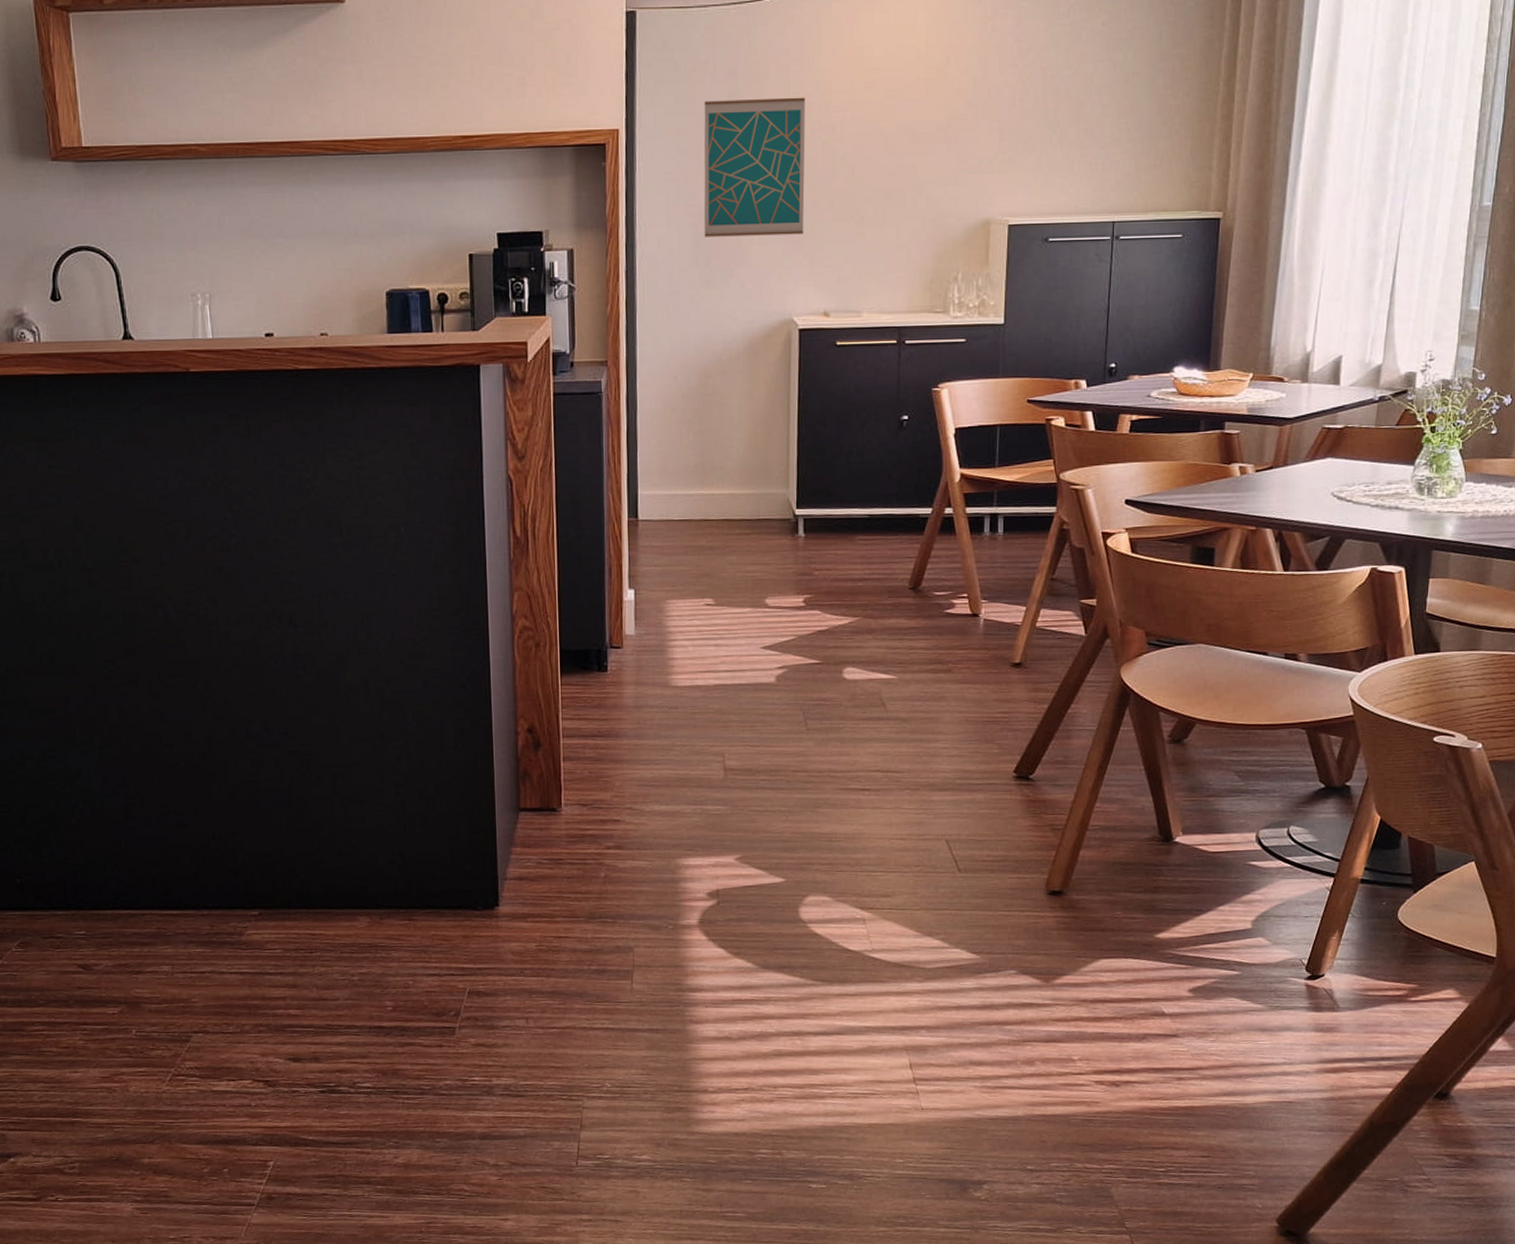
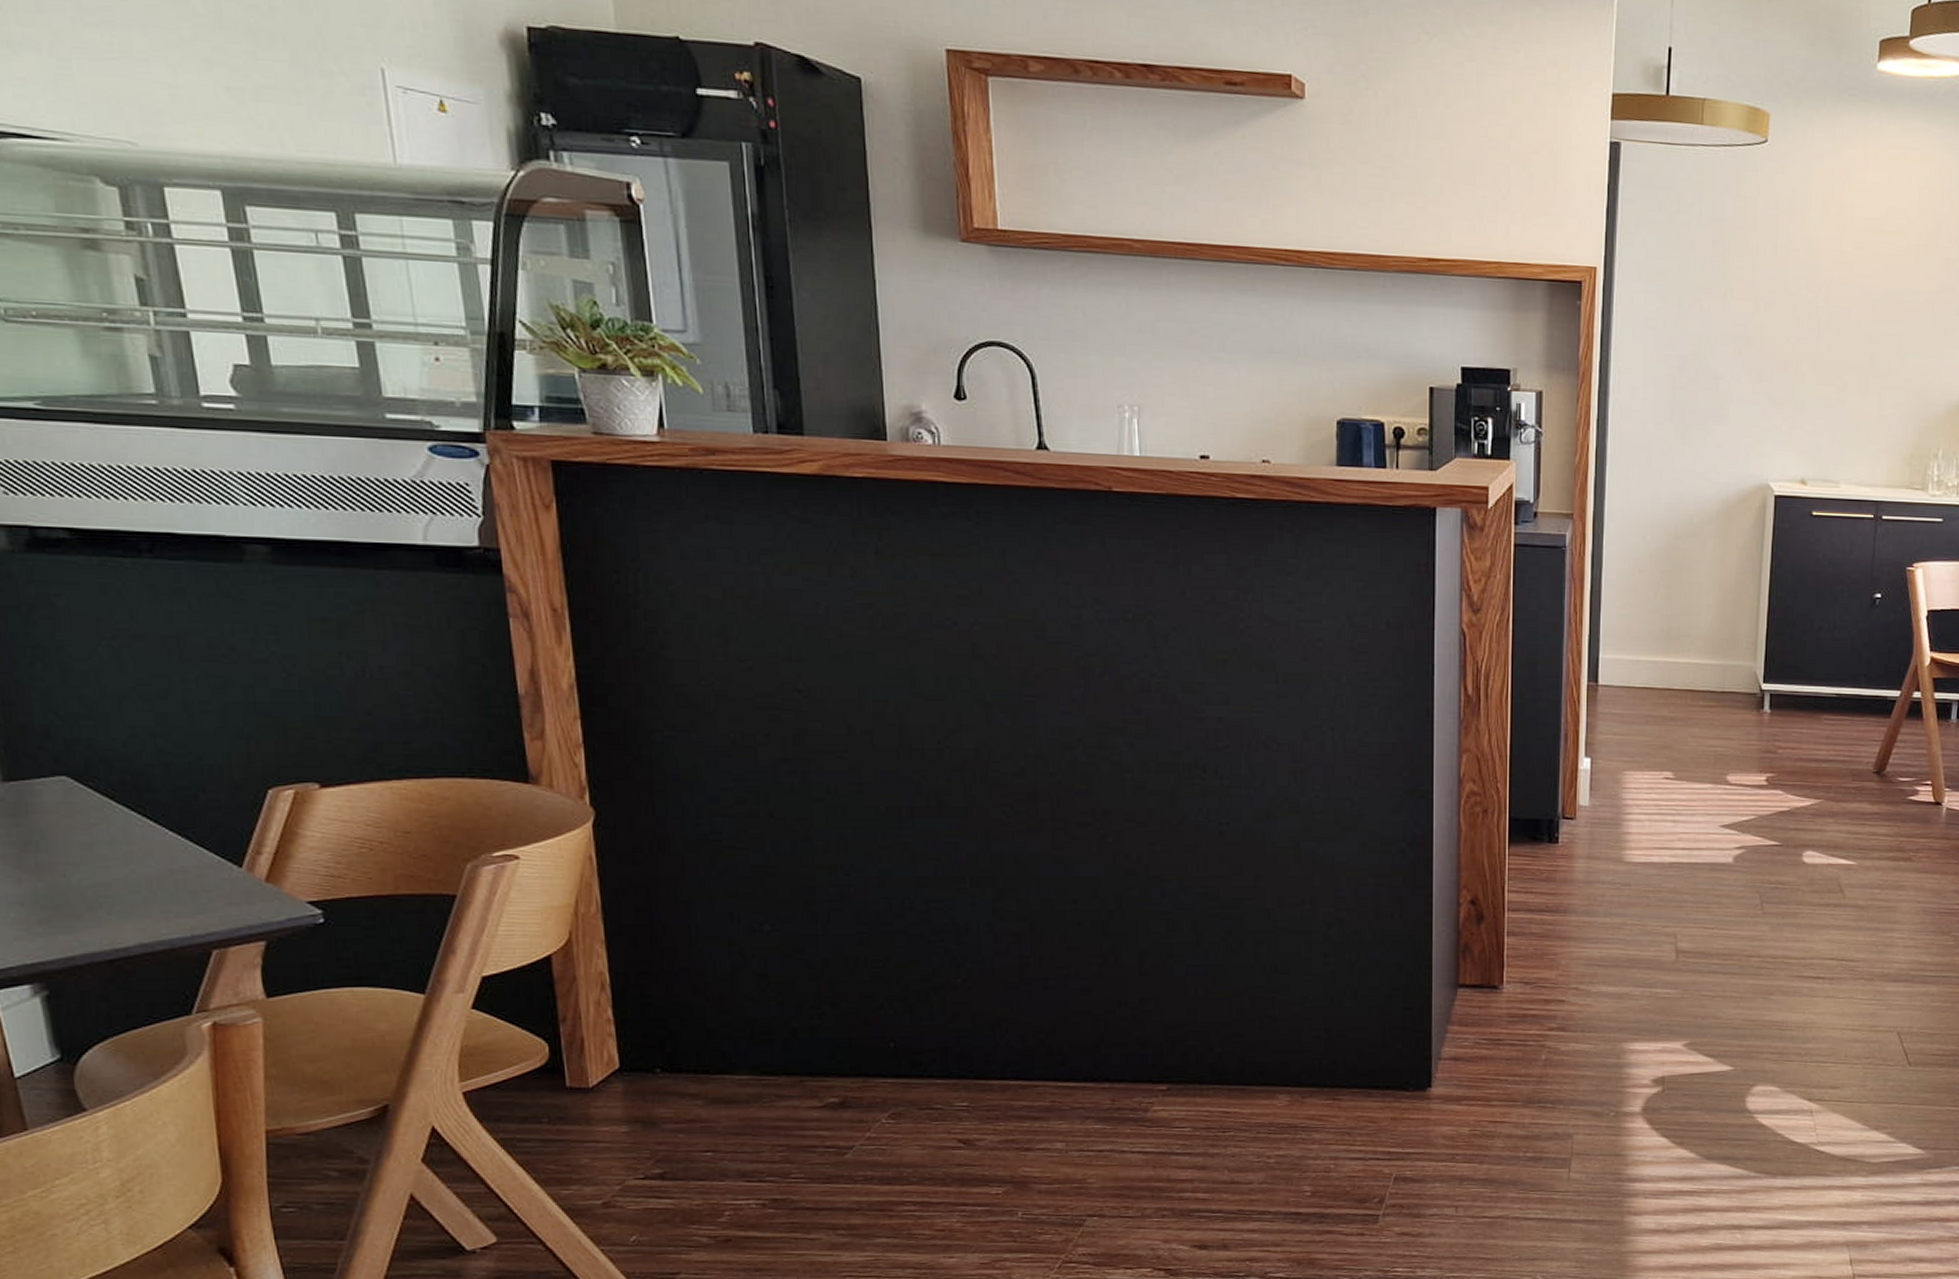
wall art: present [704,97,806,237] -> none [1681,246,1794,396]

